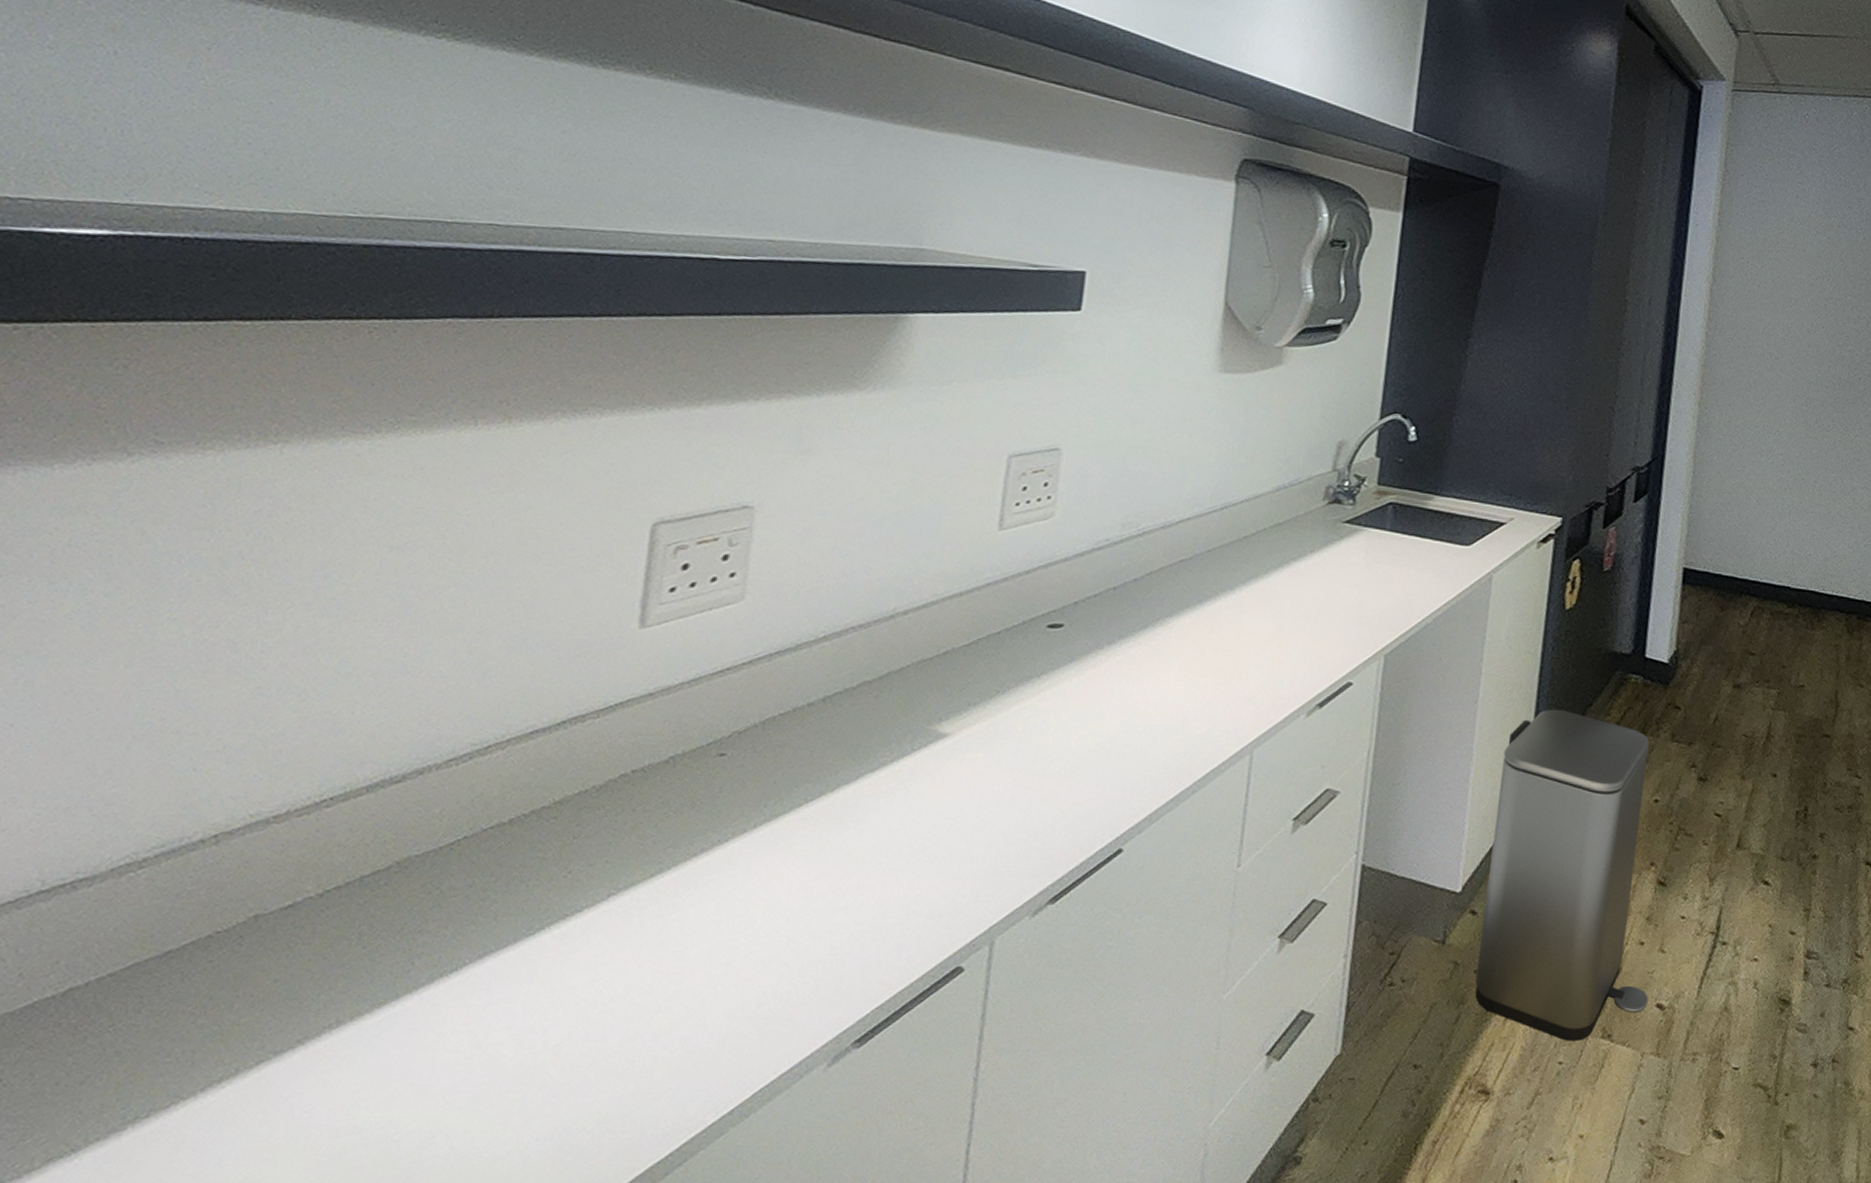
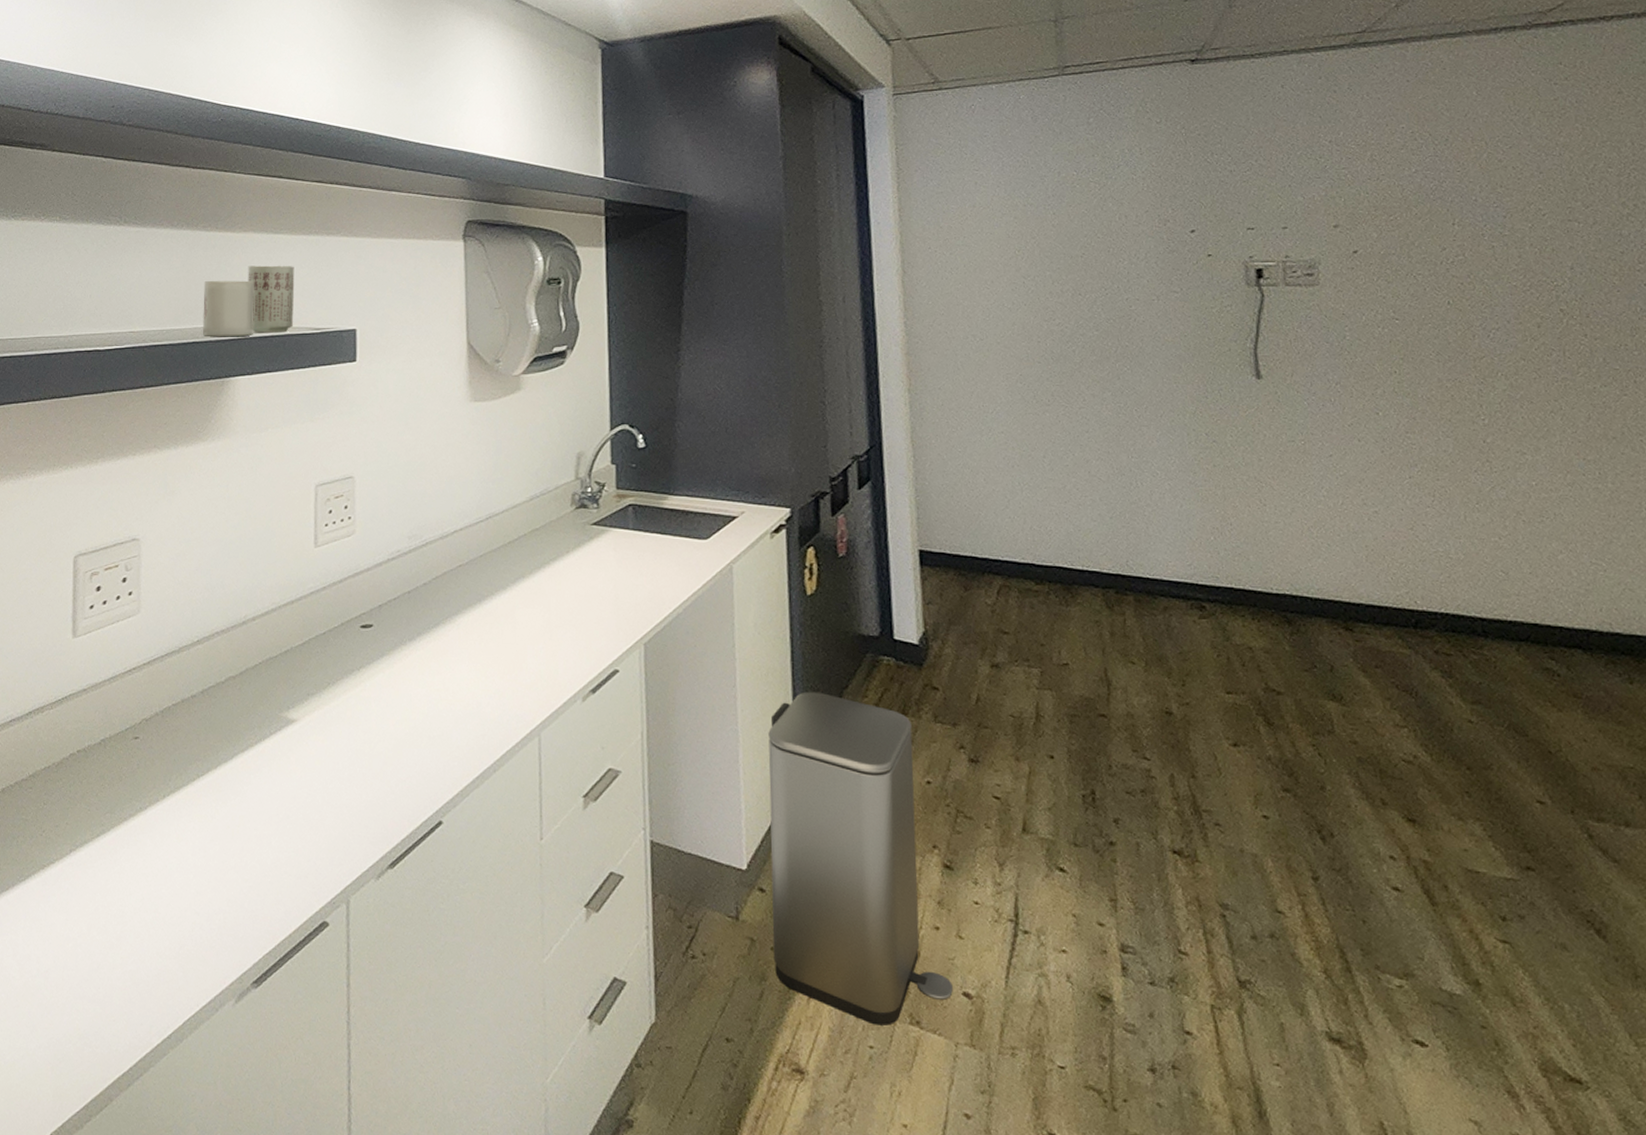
cup: none [875,188,956,264] -> present [203,280,255,337]
cup: none [946,176,1013,266] -> present [248,265,295,333]

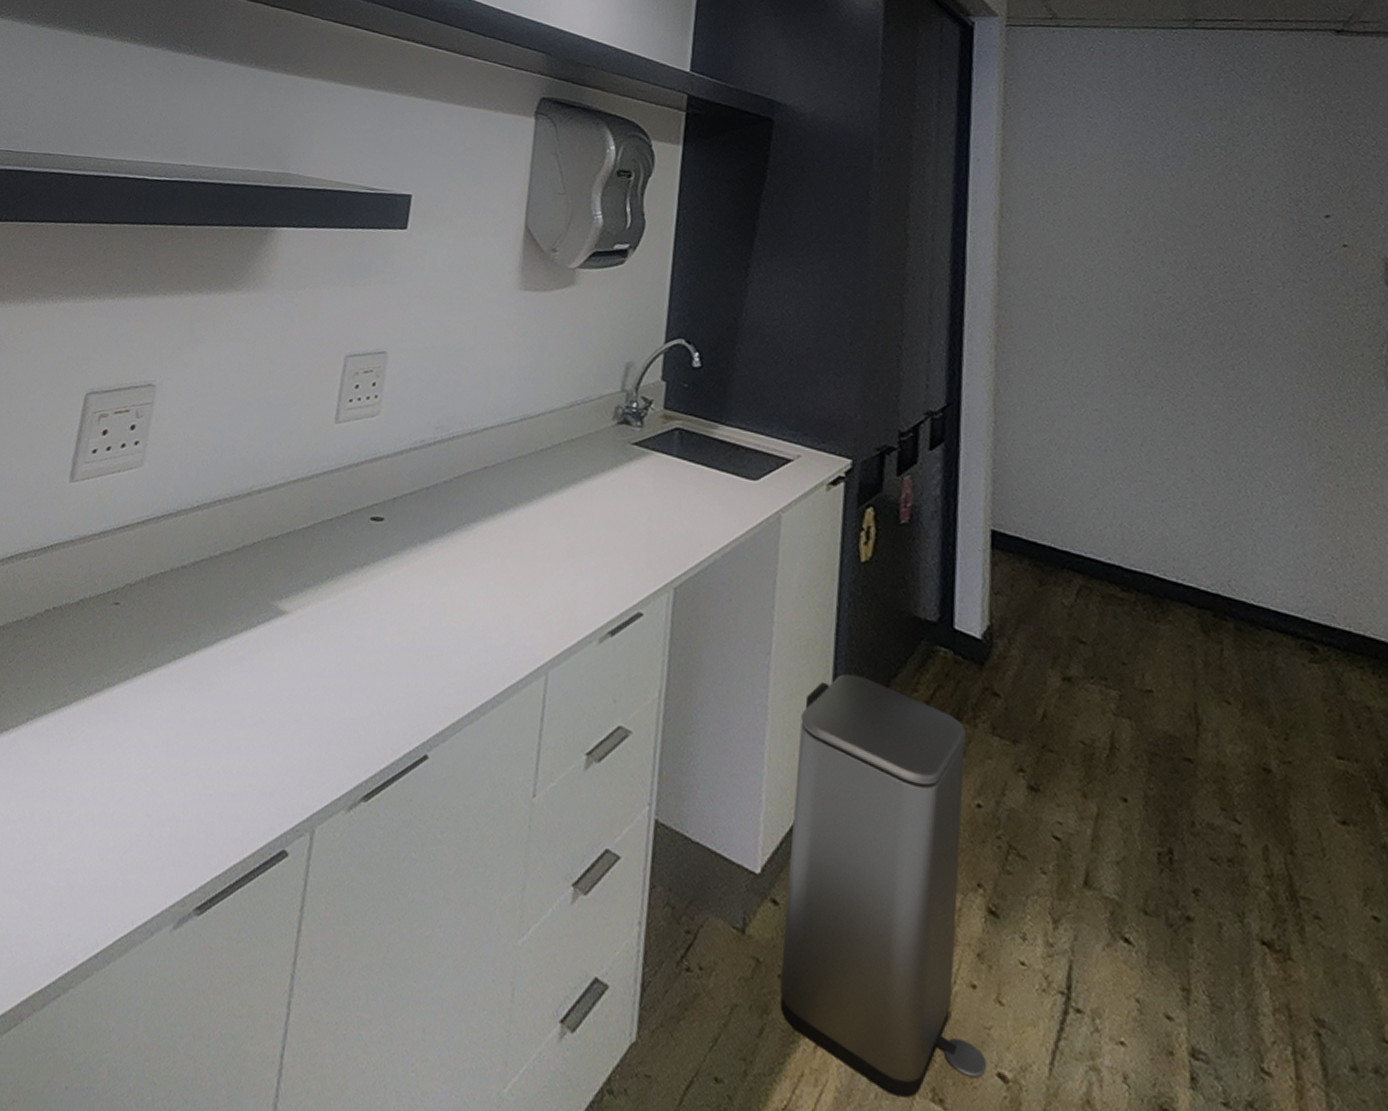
cup: present [203,280,255,337] -> none [254,123,316,186]
cup: present [248,265,295,333] -> none [306,113,358,188]

